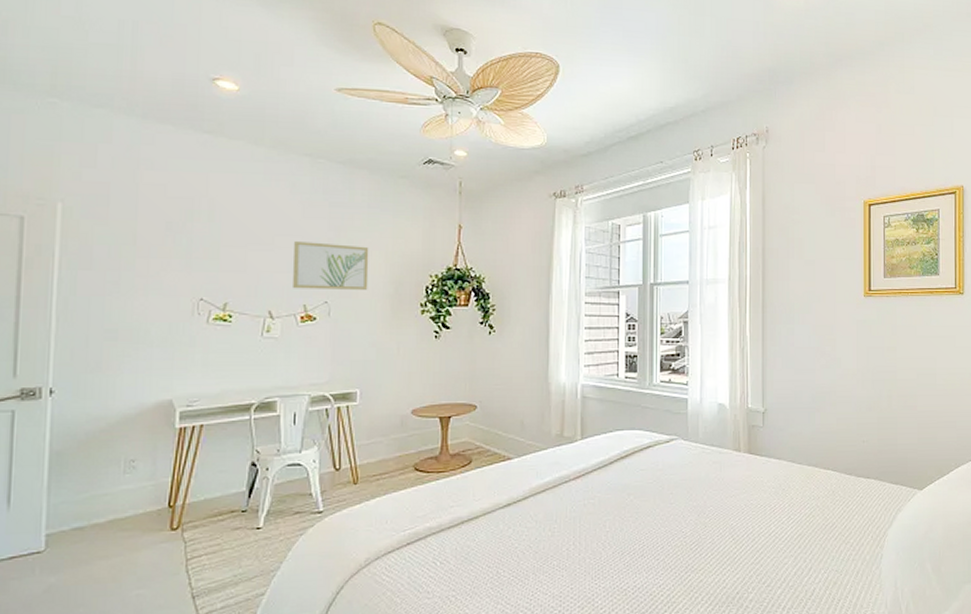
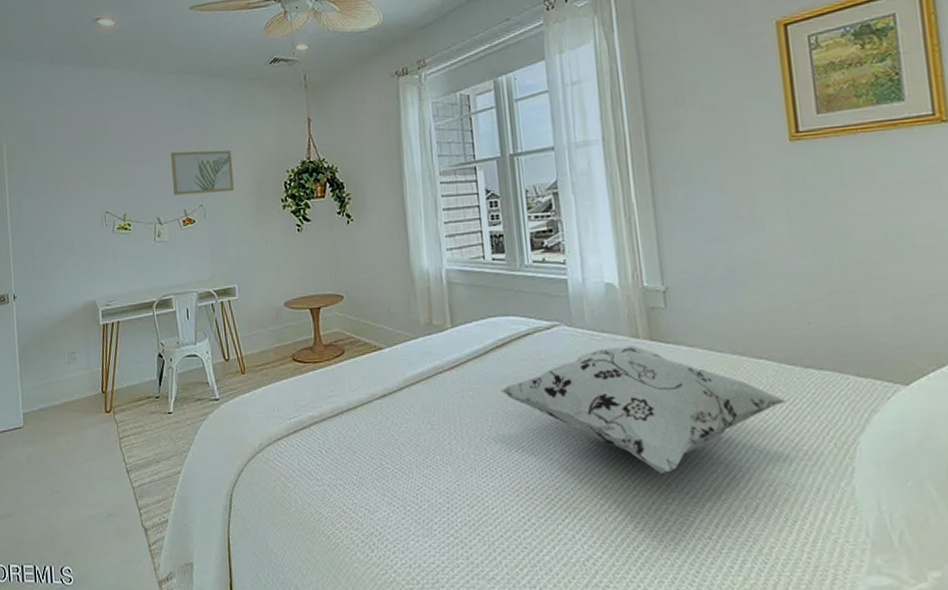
decorative pillow: none [620,458,843,568] -> present [501,345,787,475]

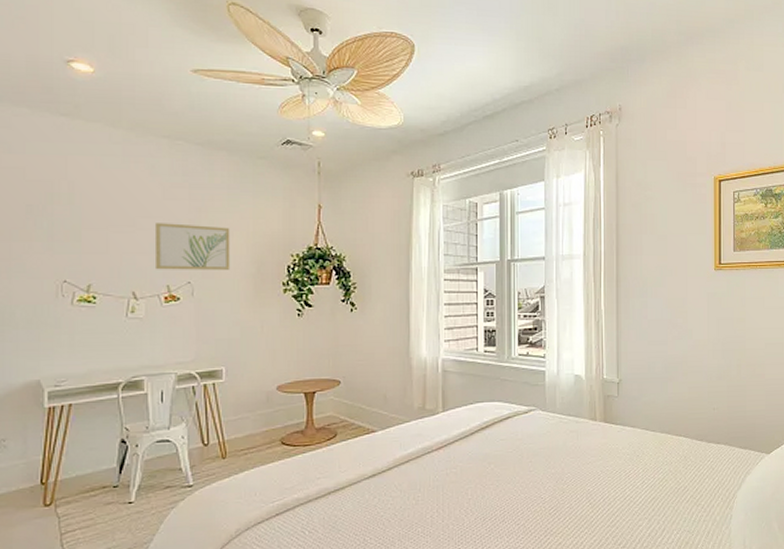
decorative pillow: present [501,345,787,475] -> none [481,427,694,531]

